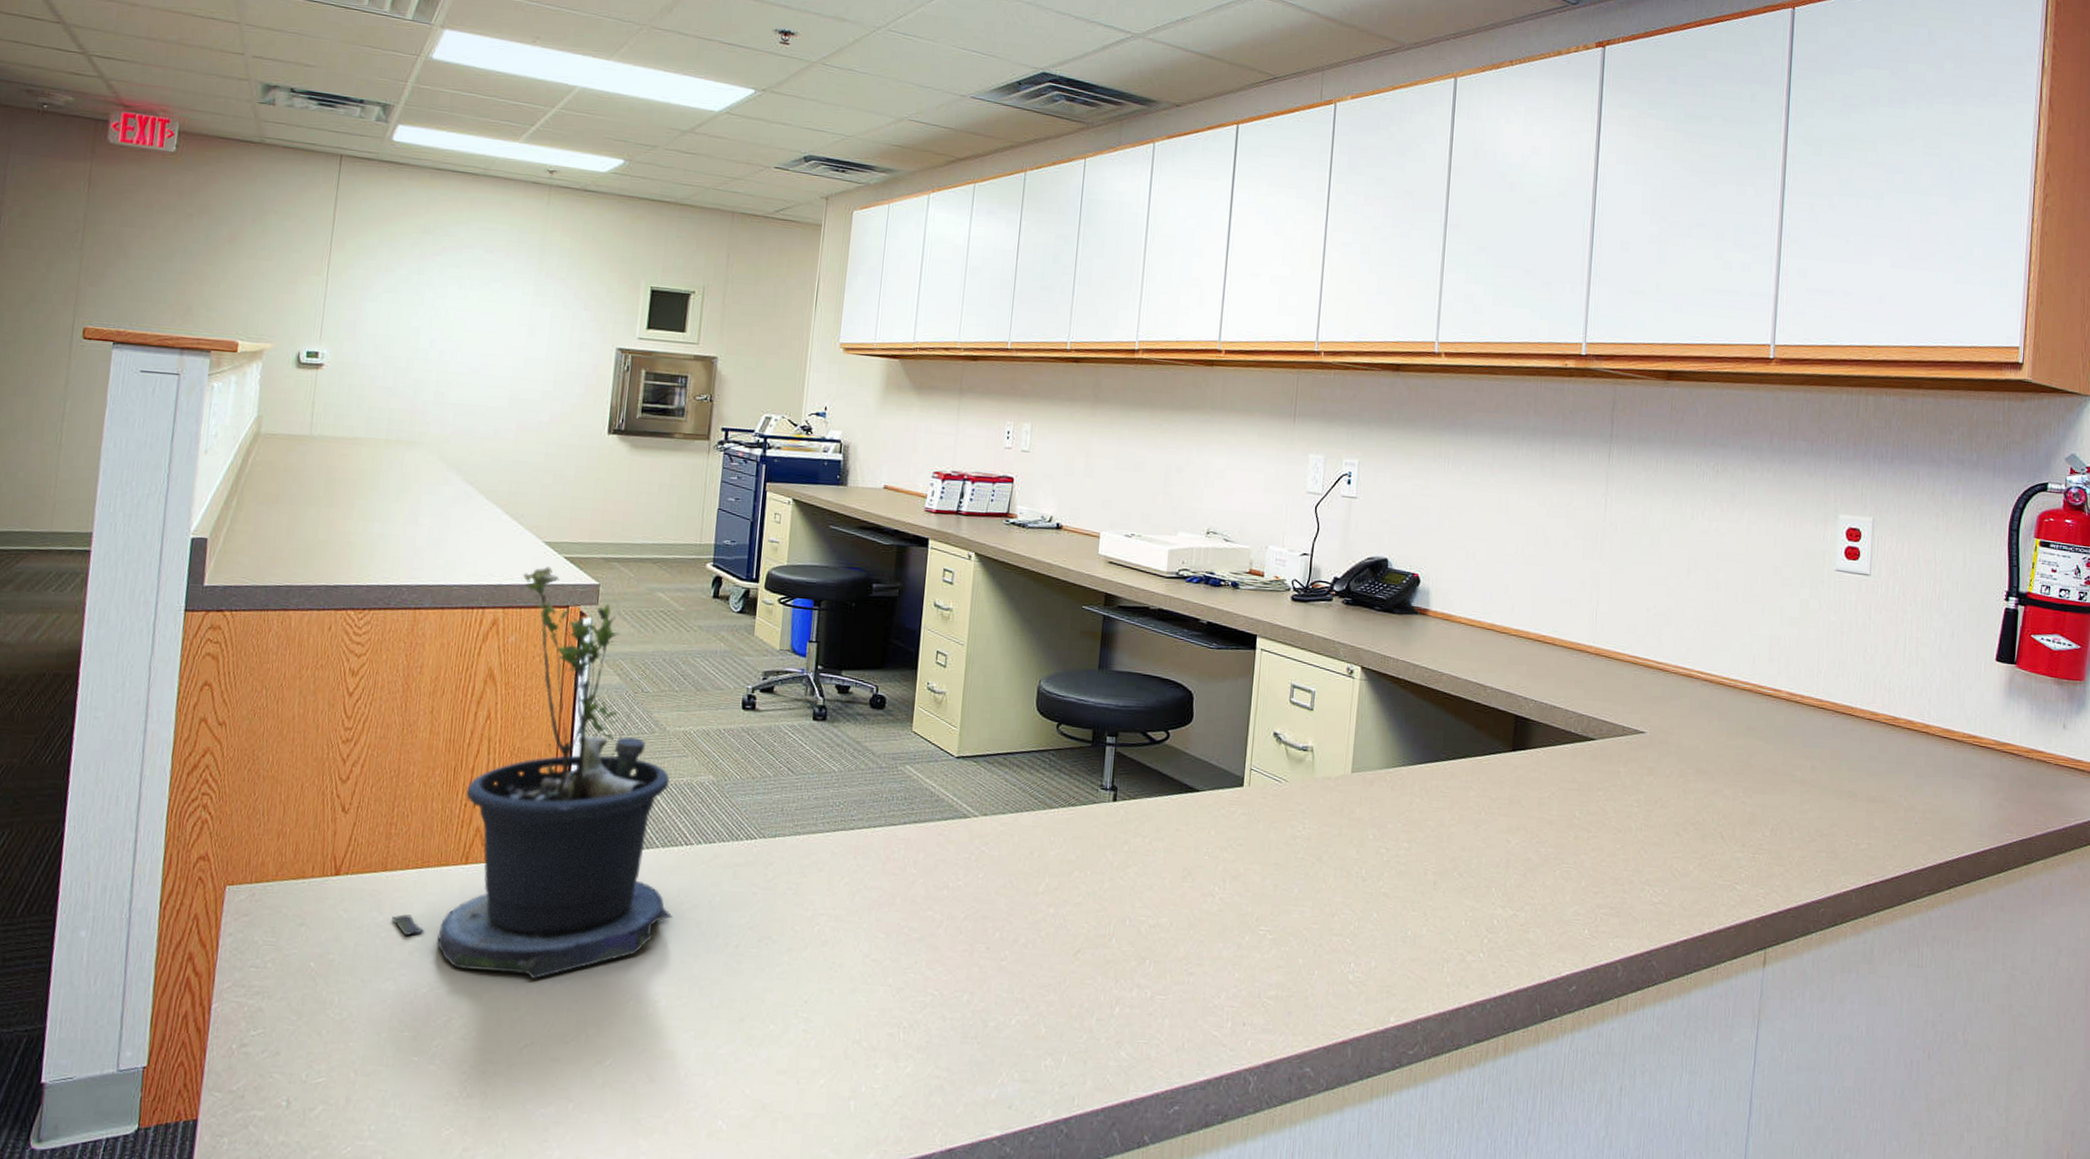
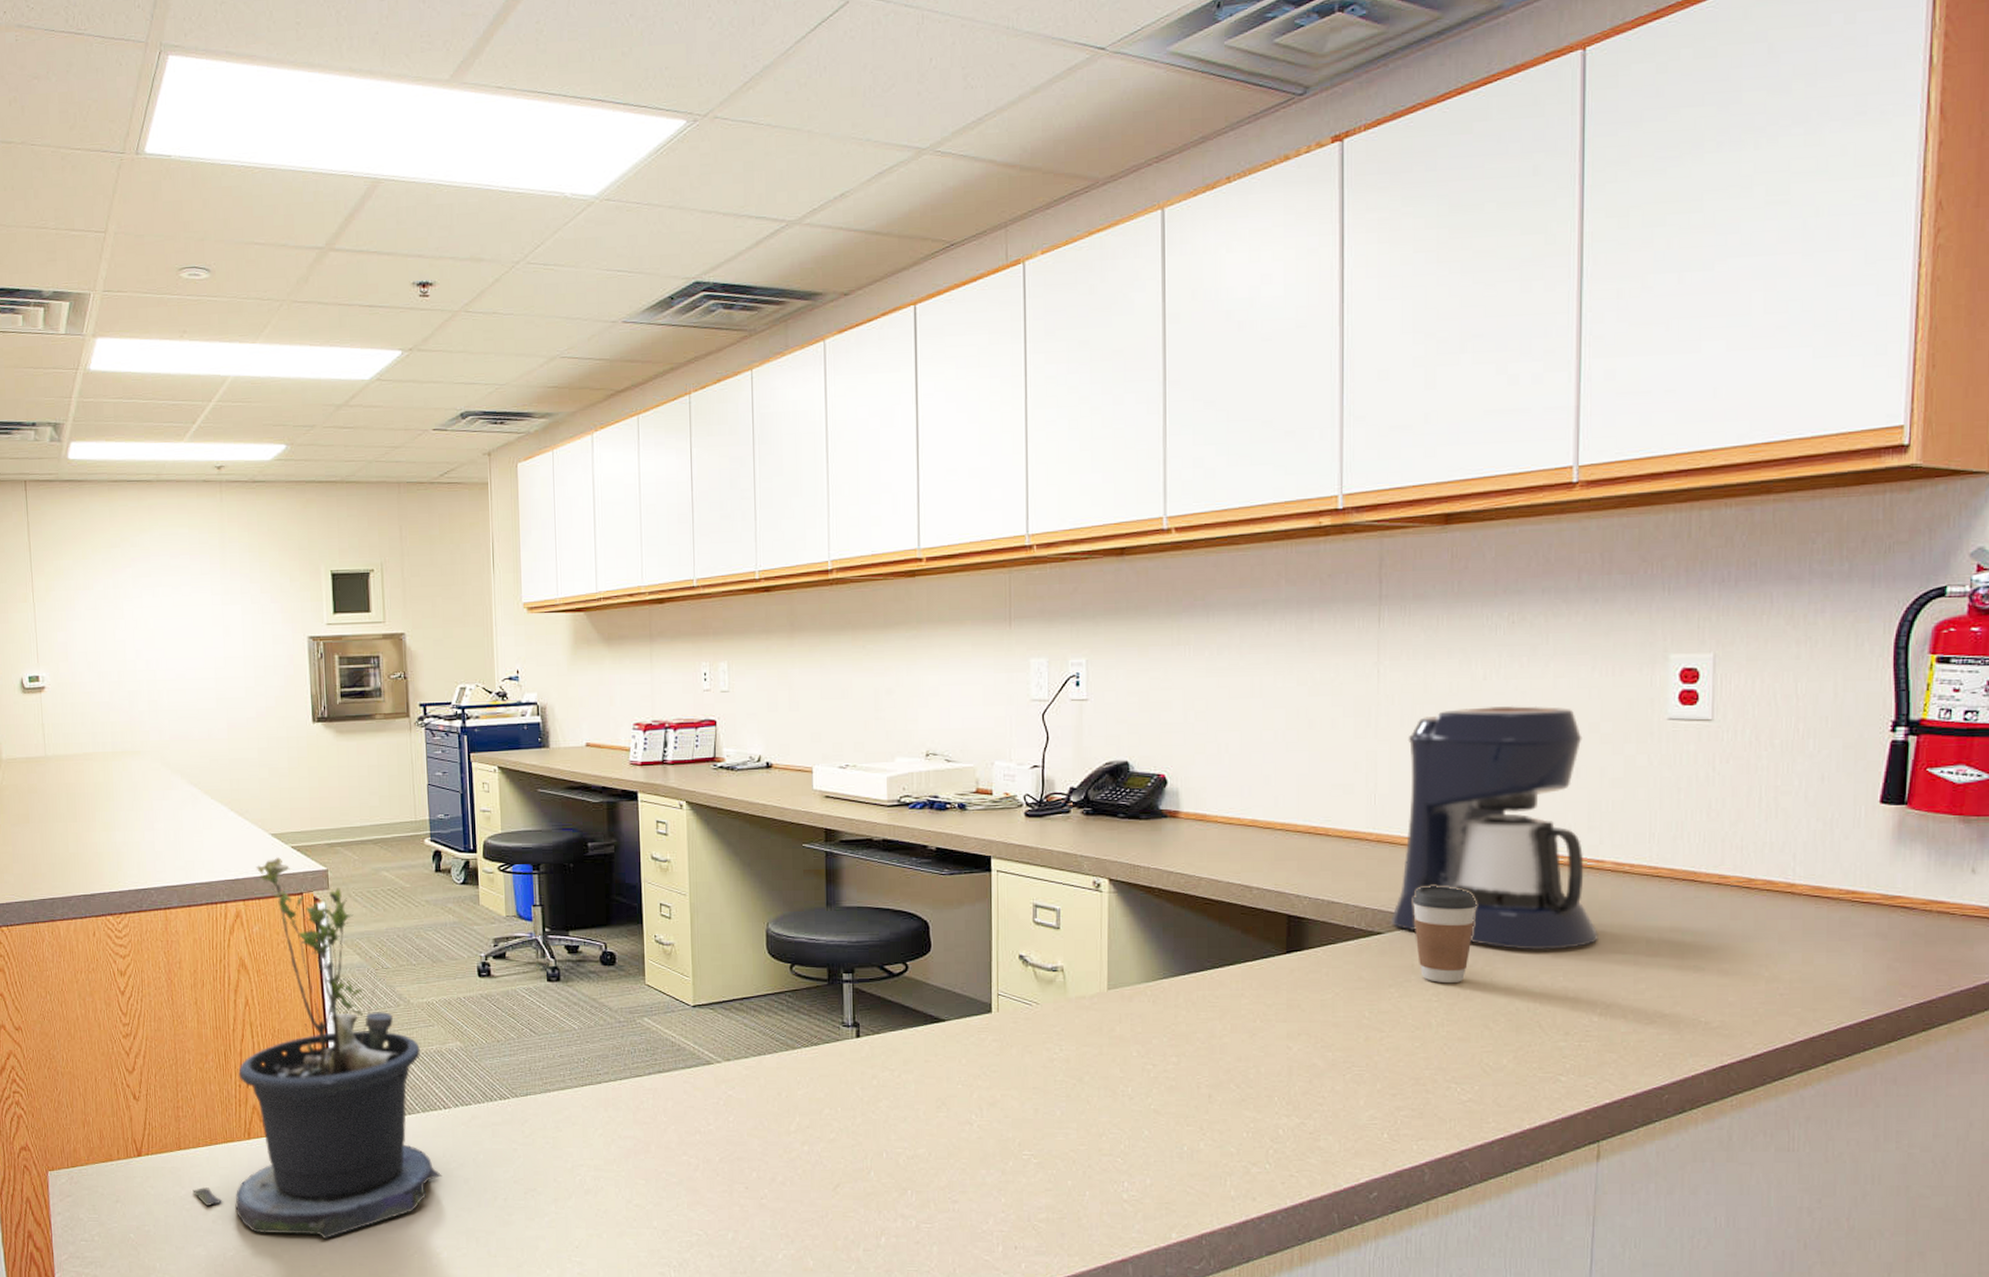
coffee maker: none [1603,542,1773,768] -> present [1392,705,1598,950]
coffee cup: none [1621,699,1676,791] -> present [1412,886,1477,983]

